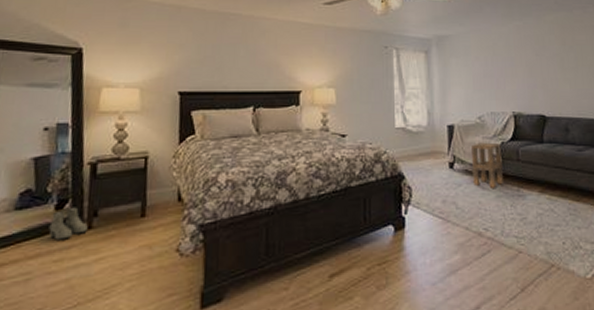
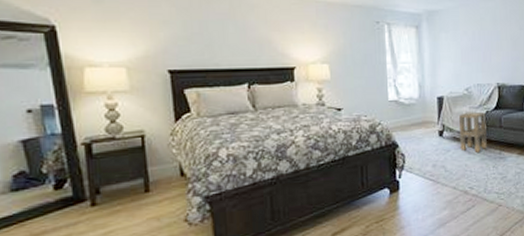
boots: present [49,207,88,240] -> none [51,186,92,218]

